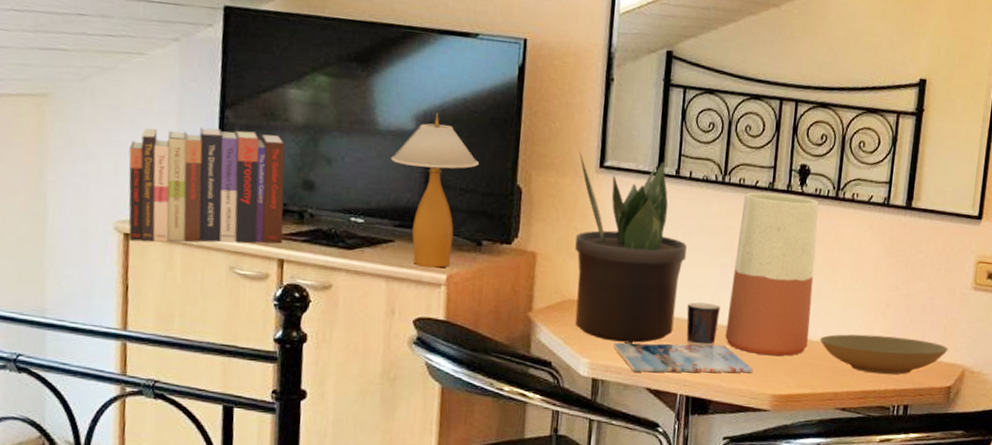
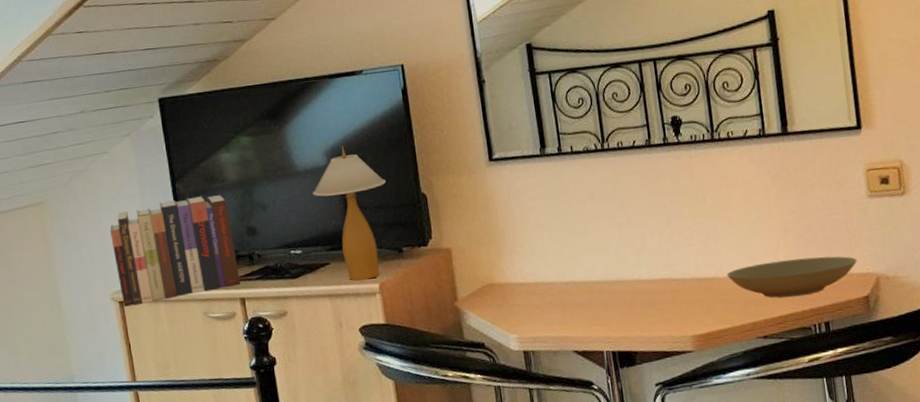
planter: present [574,151,687,343] -> none [469,143,587,315]
magazine: present [614,343,753,373] -> none [536,297,670,338]
mug: present [686,302,721,346] -> none [594,262,628,305]
vase: present [725,192,819,356] -> none [625,145,717,301]

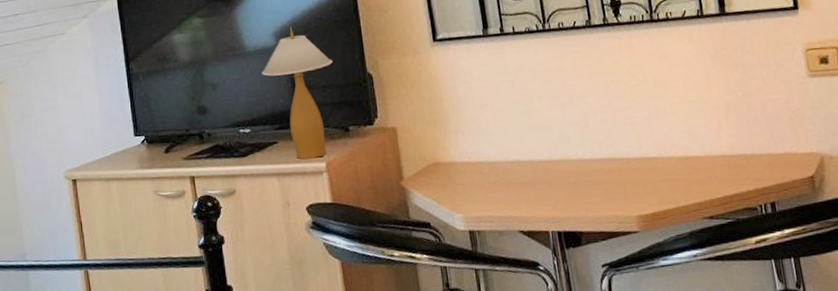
books: present [110,194,241,307] -> none [65,74,191,185]
bowl: present [727,256,857,298] -> none [670,135,801,178]

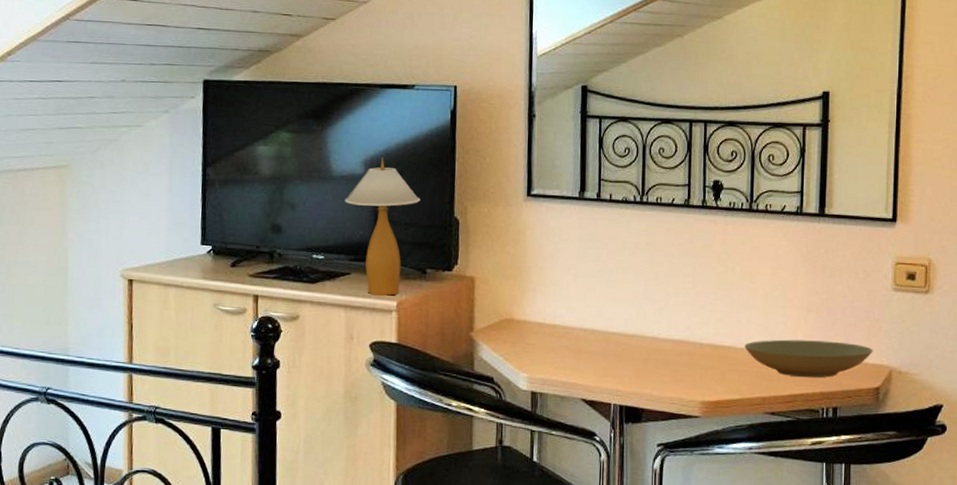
bowl: none [670,135,801,178] -> present [744,339,873,378]

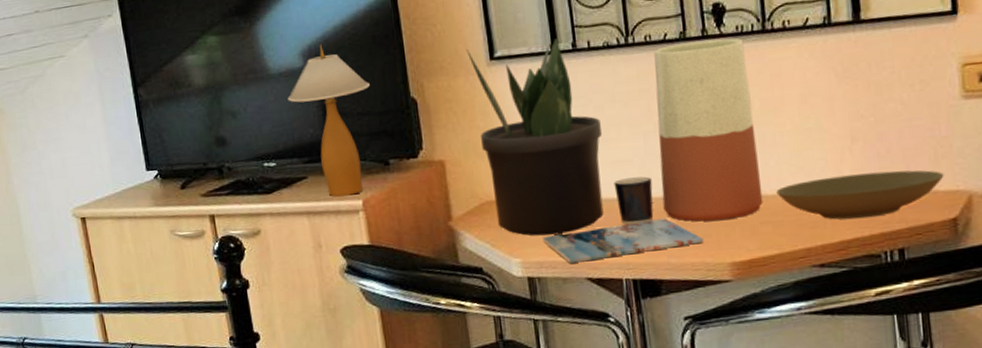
planter: none [508,183,611,357] -> present [466,38,604,236]
magazine: none [549,355,682,384] -> present [543,218,704,263]
mug: none [615,316,646,358] -> present [614,176,654,226]
vase: none [653,208,734,363] -> present [654,37,763,222]

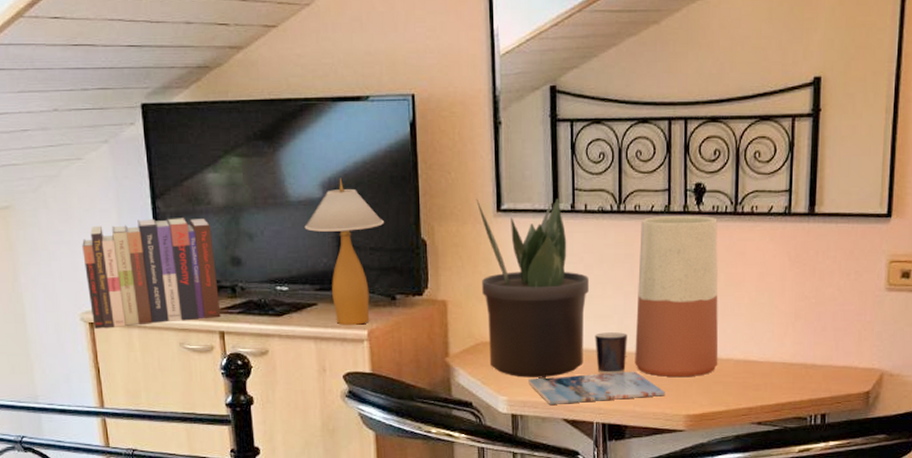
books: none [69,100,210,224] -> present [82,216,221,329]
bowl: present [776,170,944,220] -> none [730,347,864,386]

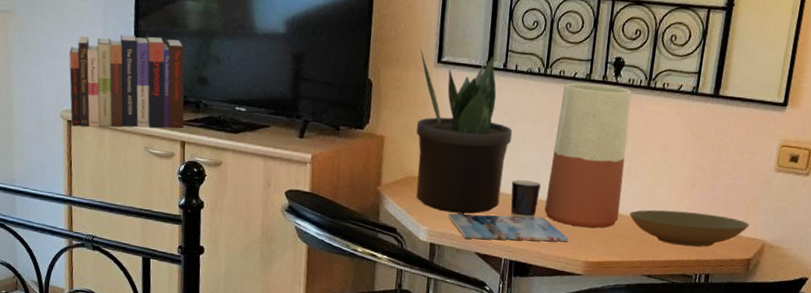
table lamp: present [304,178,384,326] -> none [266,17,337,150]
bowl: none [730,347,864,386] -> present [629,209,750,247]

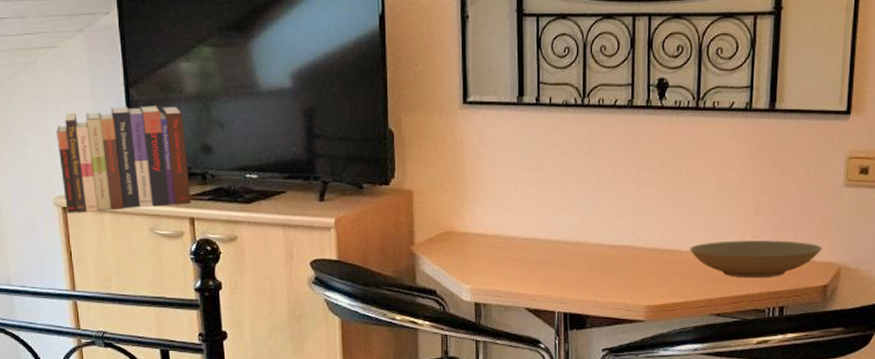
planter: present [416,49,512,214] -> none [443,90,552,267]
magazine: present [448,213,569,242] -> none [492,262,626,293]
mug: present [510,180,541,218] -> none [557,224,590,265]
vase: present [544,82,632,228] -> none [596,109,680,268]

